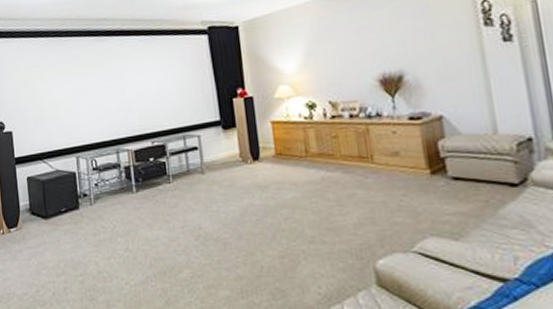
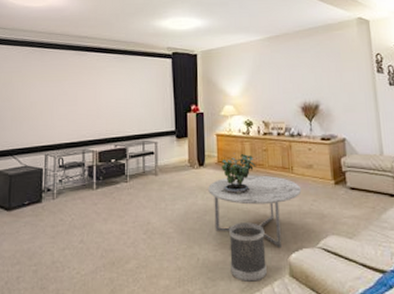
coffee table: none [266,167,387,252] -> present [208,175,302,247]
potted plant: none [280,143,325,193] -> present [220,153,256,195]
wastebasket: none [296,224,348,292] -> present [229,223,267,282]

